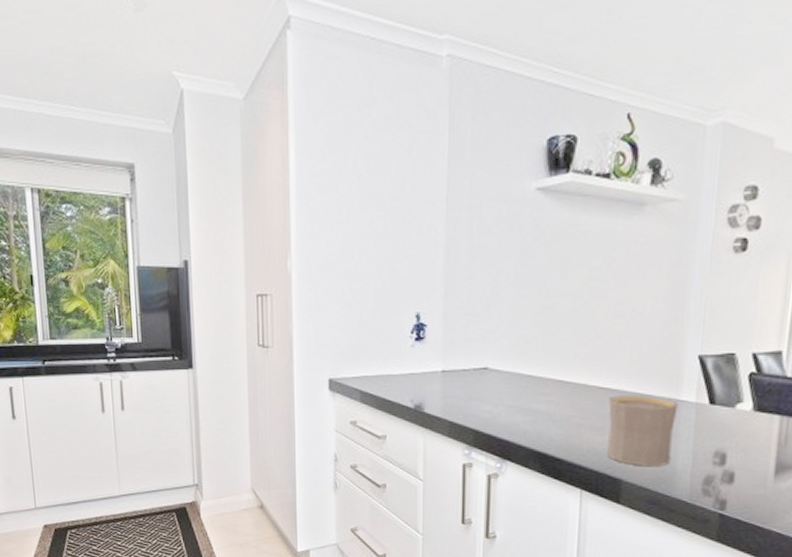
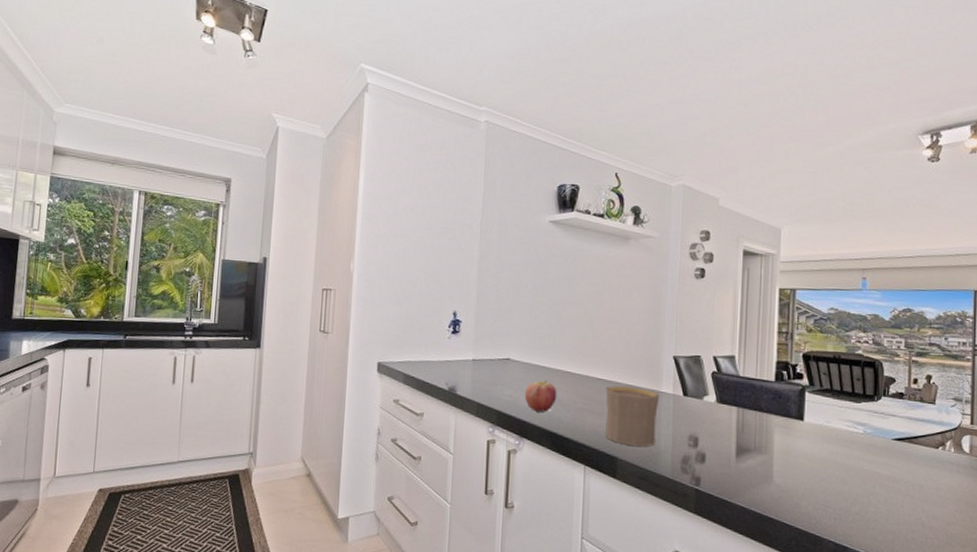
apple: none [506,392,547,430] -> present [524,380,557,412]

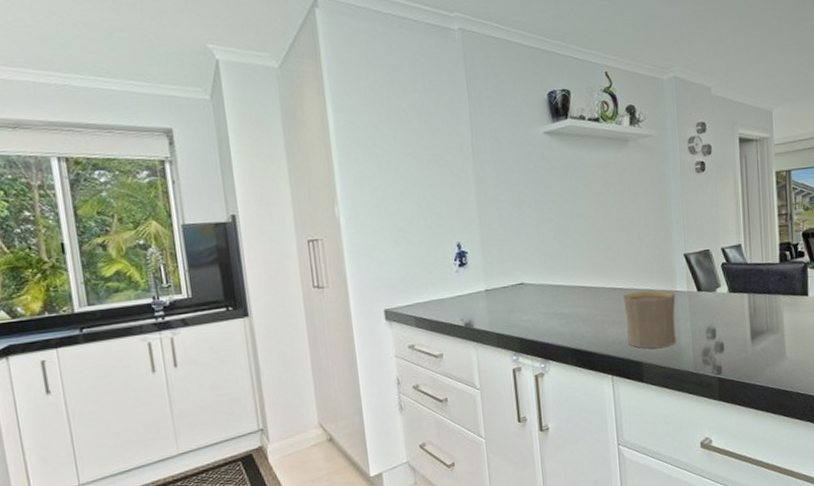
apple: present [524,380,557,412] -> none [543,299,577,332]

